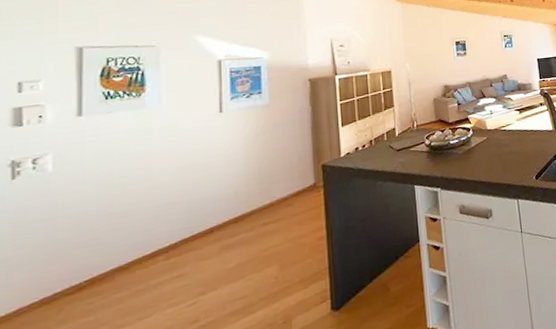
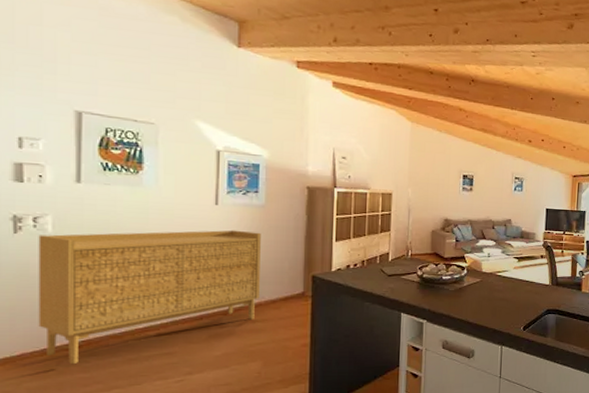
sideboard: none [37,131,270,310] -> present [38,230,261,365]

